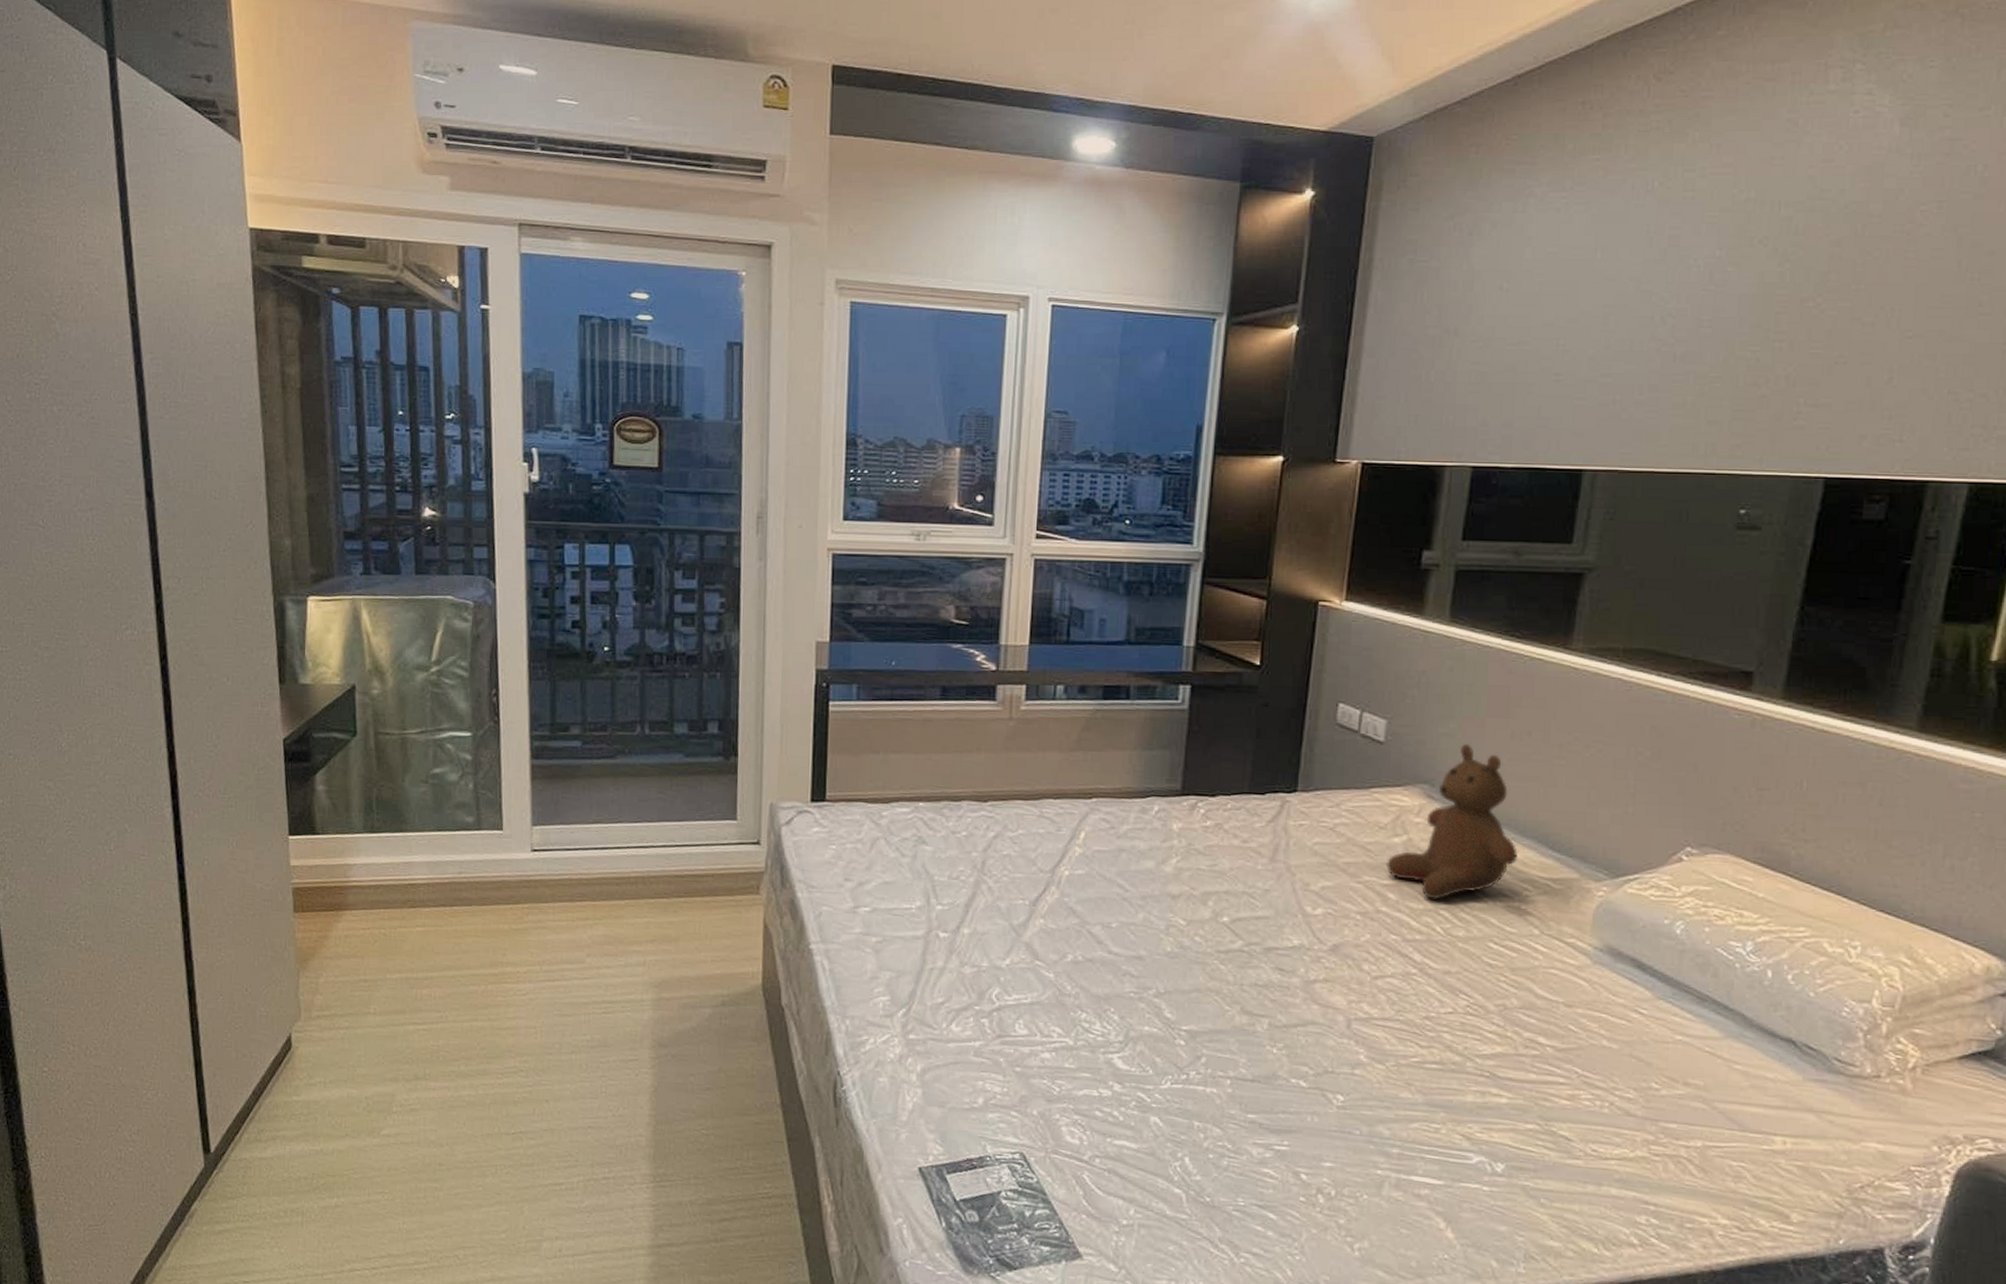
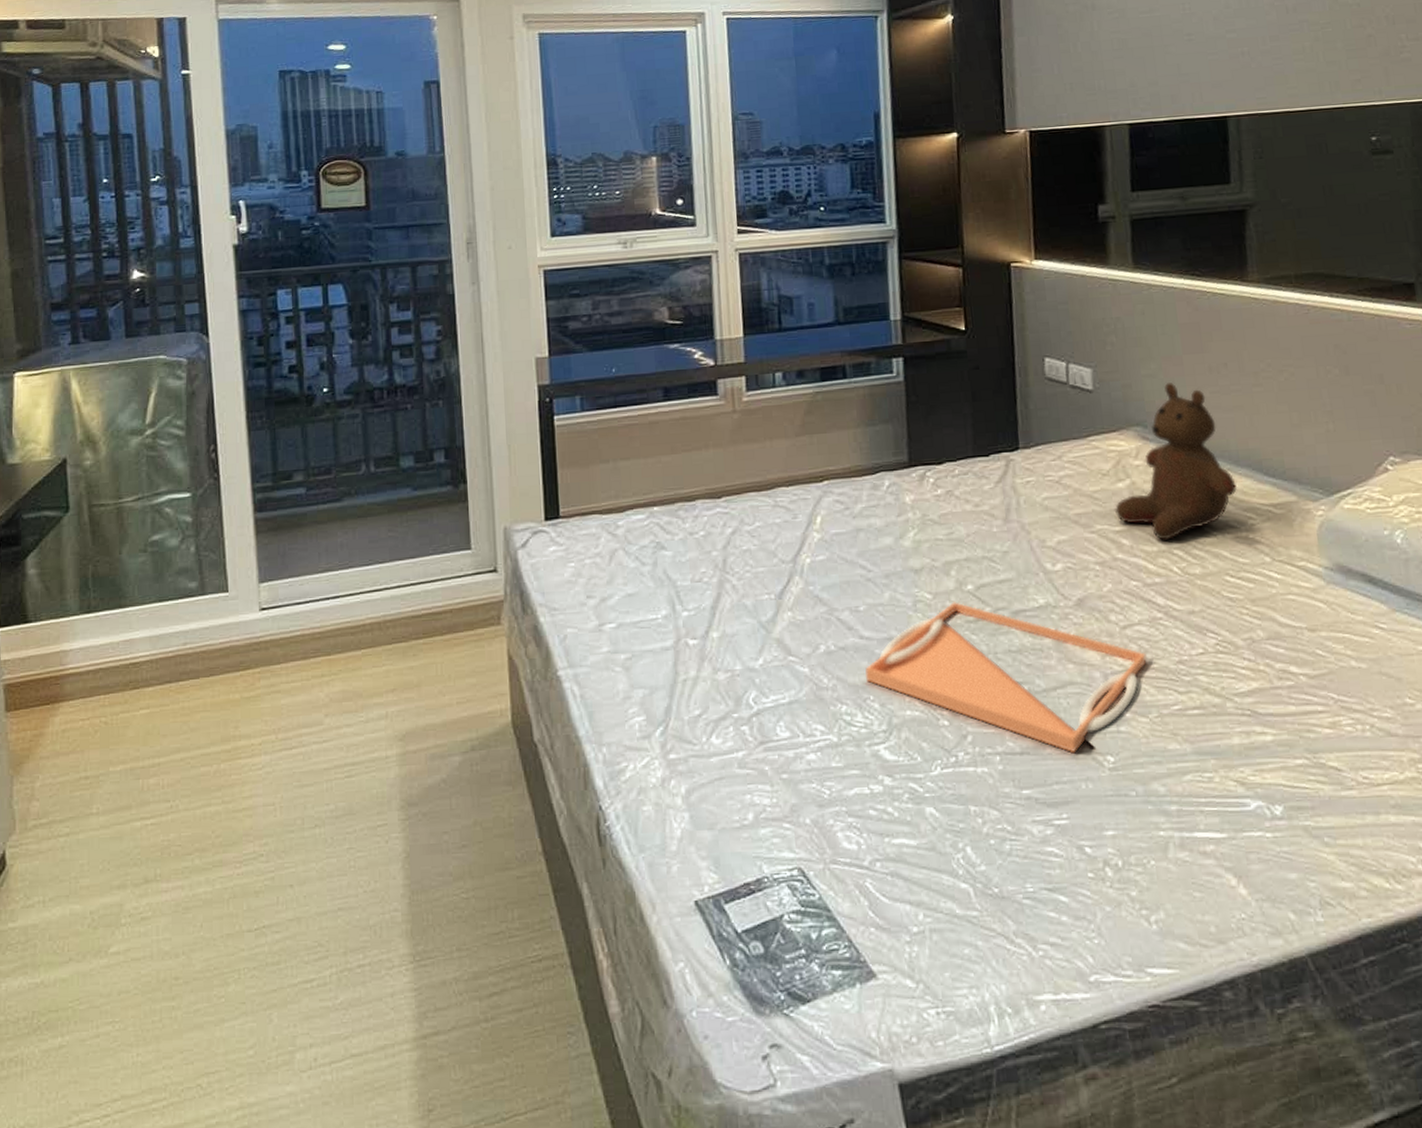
serving tray: none [1109,931,1393,1088] -> present [865,602,1147,754]

